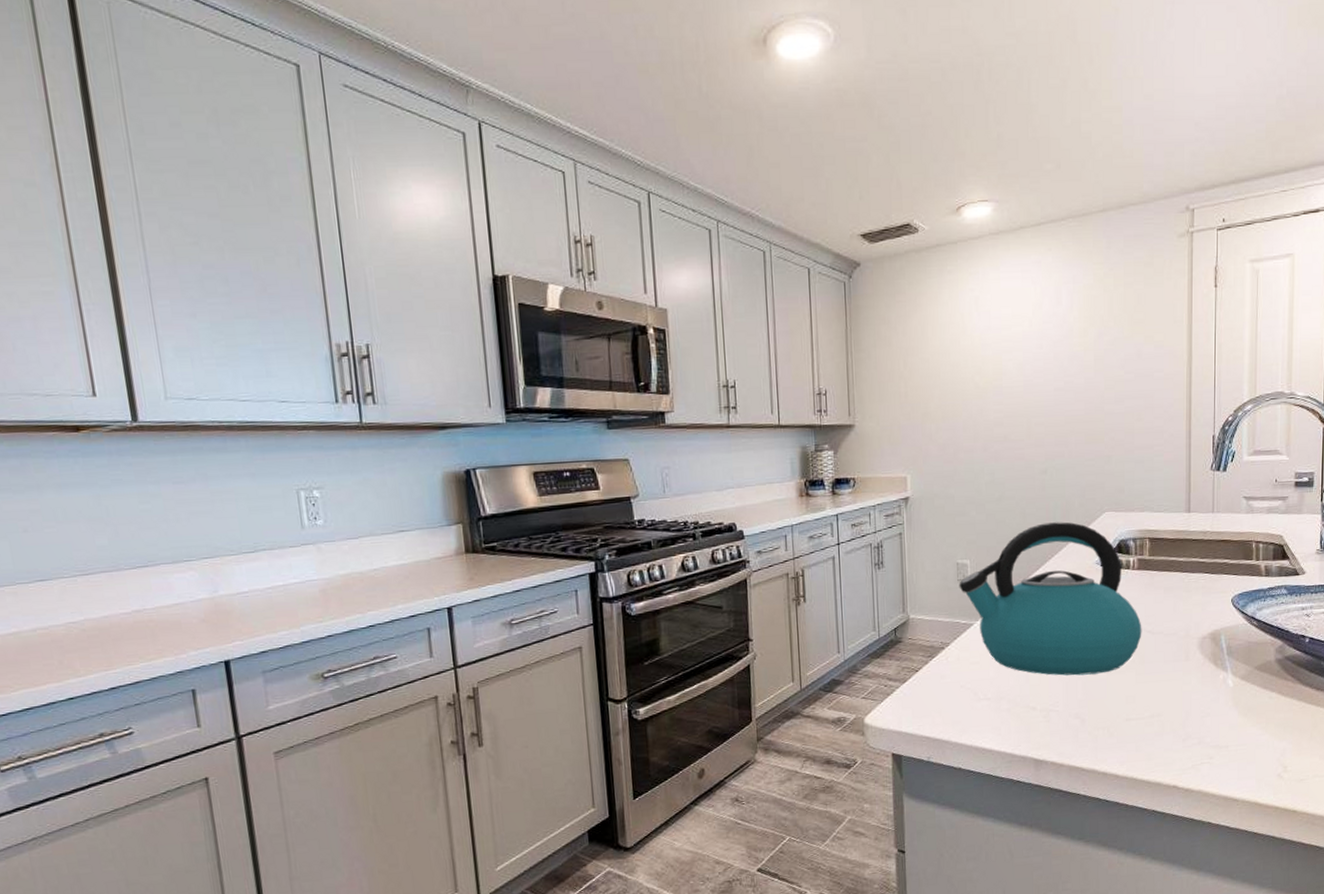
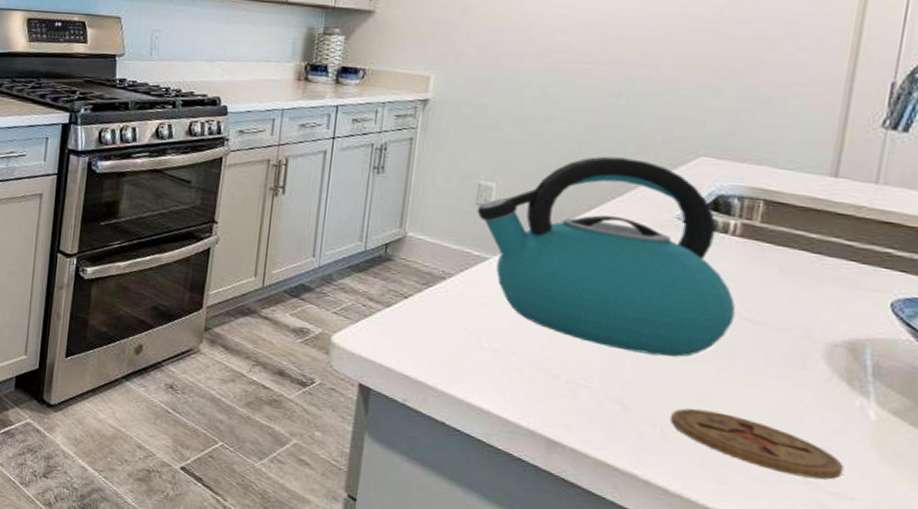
coaster: none [1113,706,1219,741] -> present [671,408,844,480]

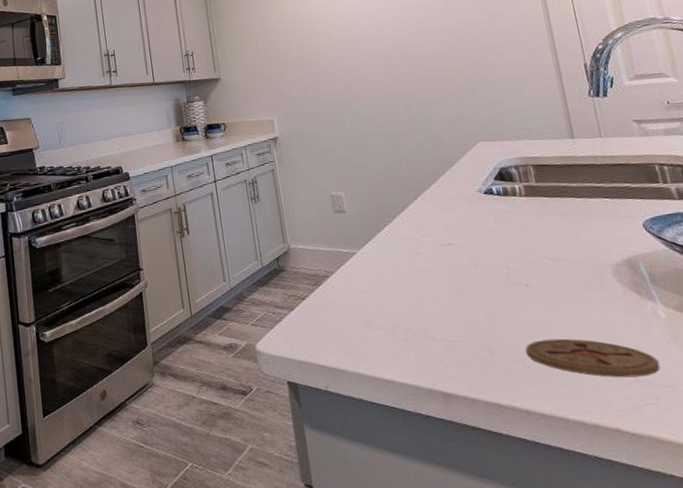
kettle: present [476,156,736,357] -> none [336,153,544,305]

